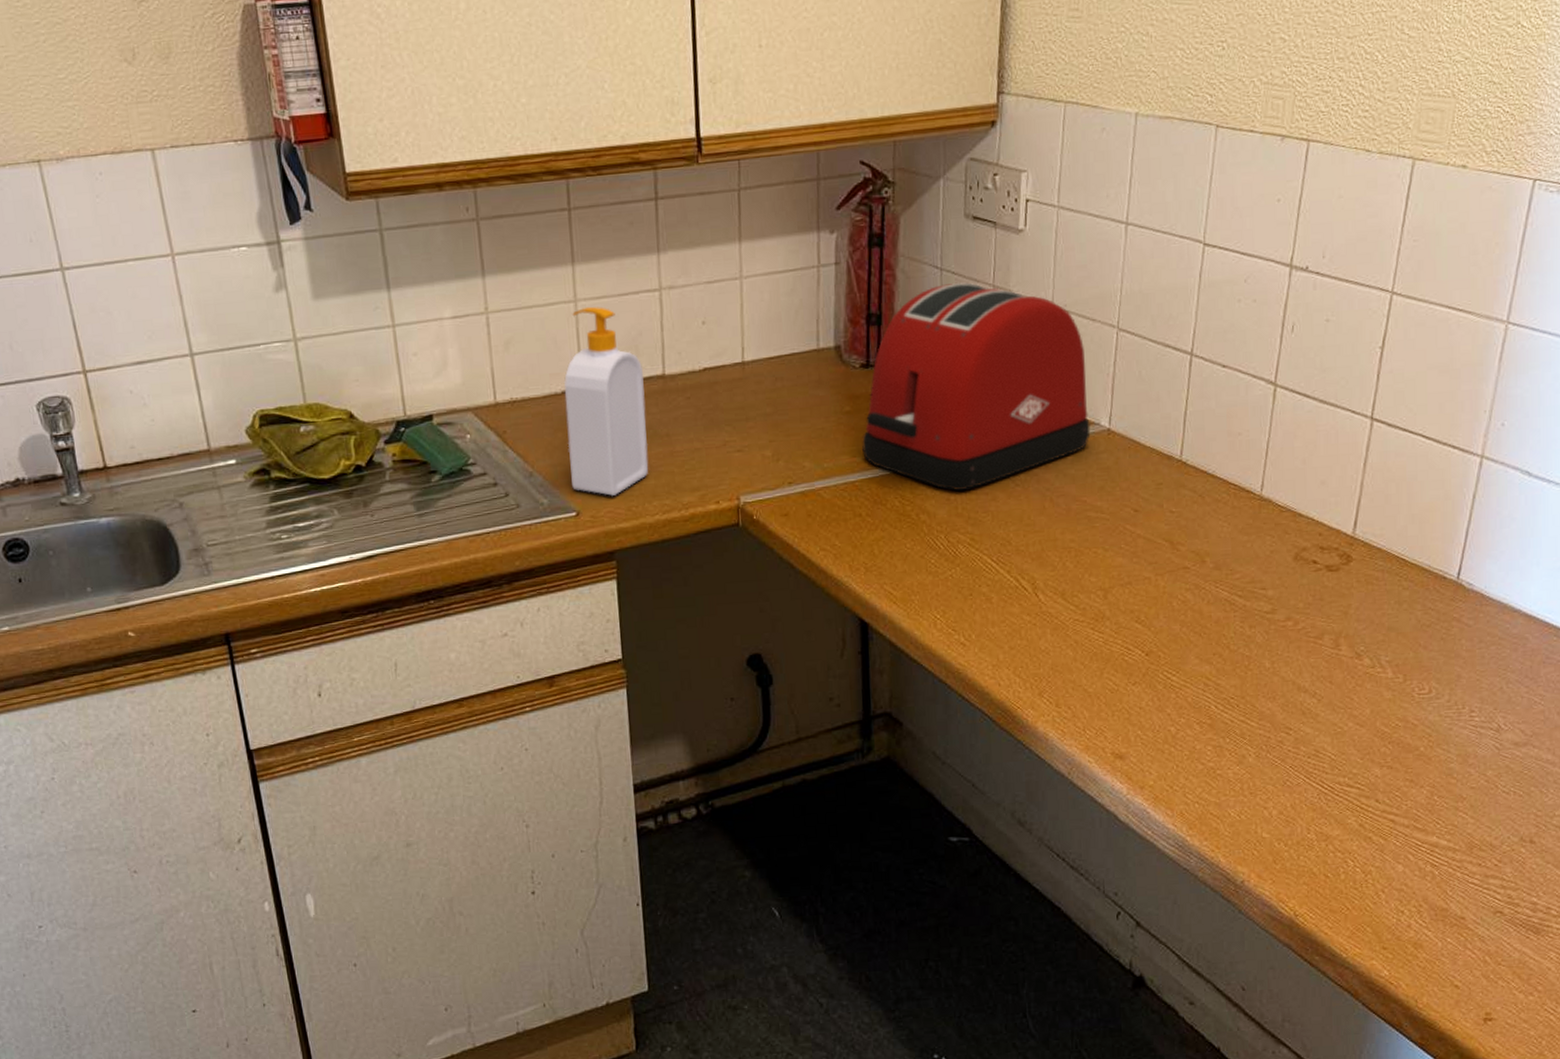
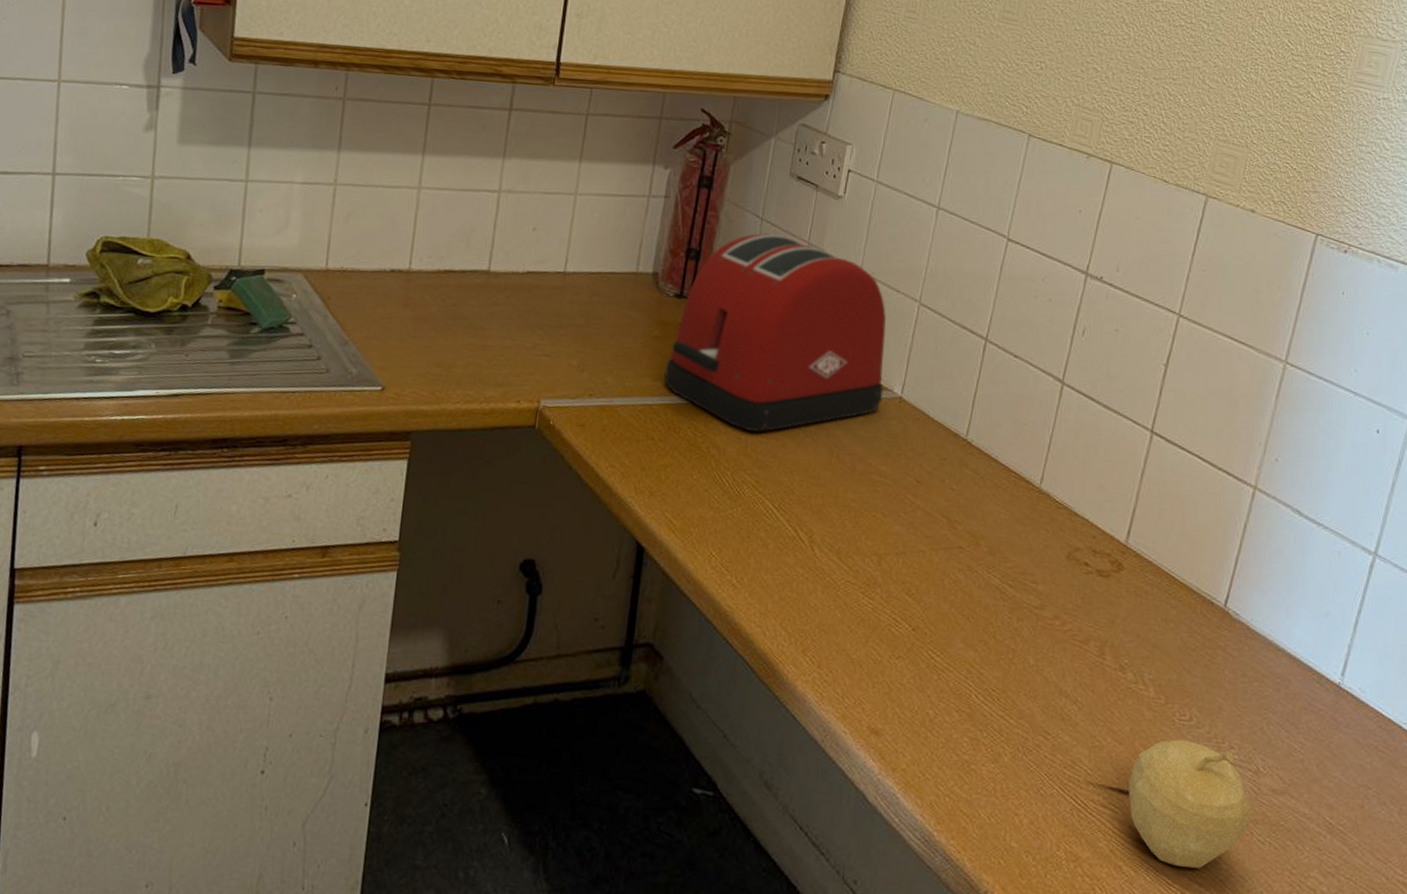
soap bottle: present [564,306,649,496] -> none [382,195,470,377]
fruit: none [1373,712,1495,828] -> present [1128,739,1251,869]

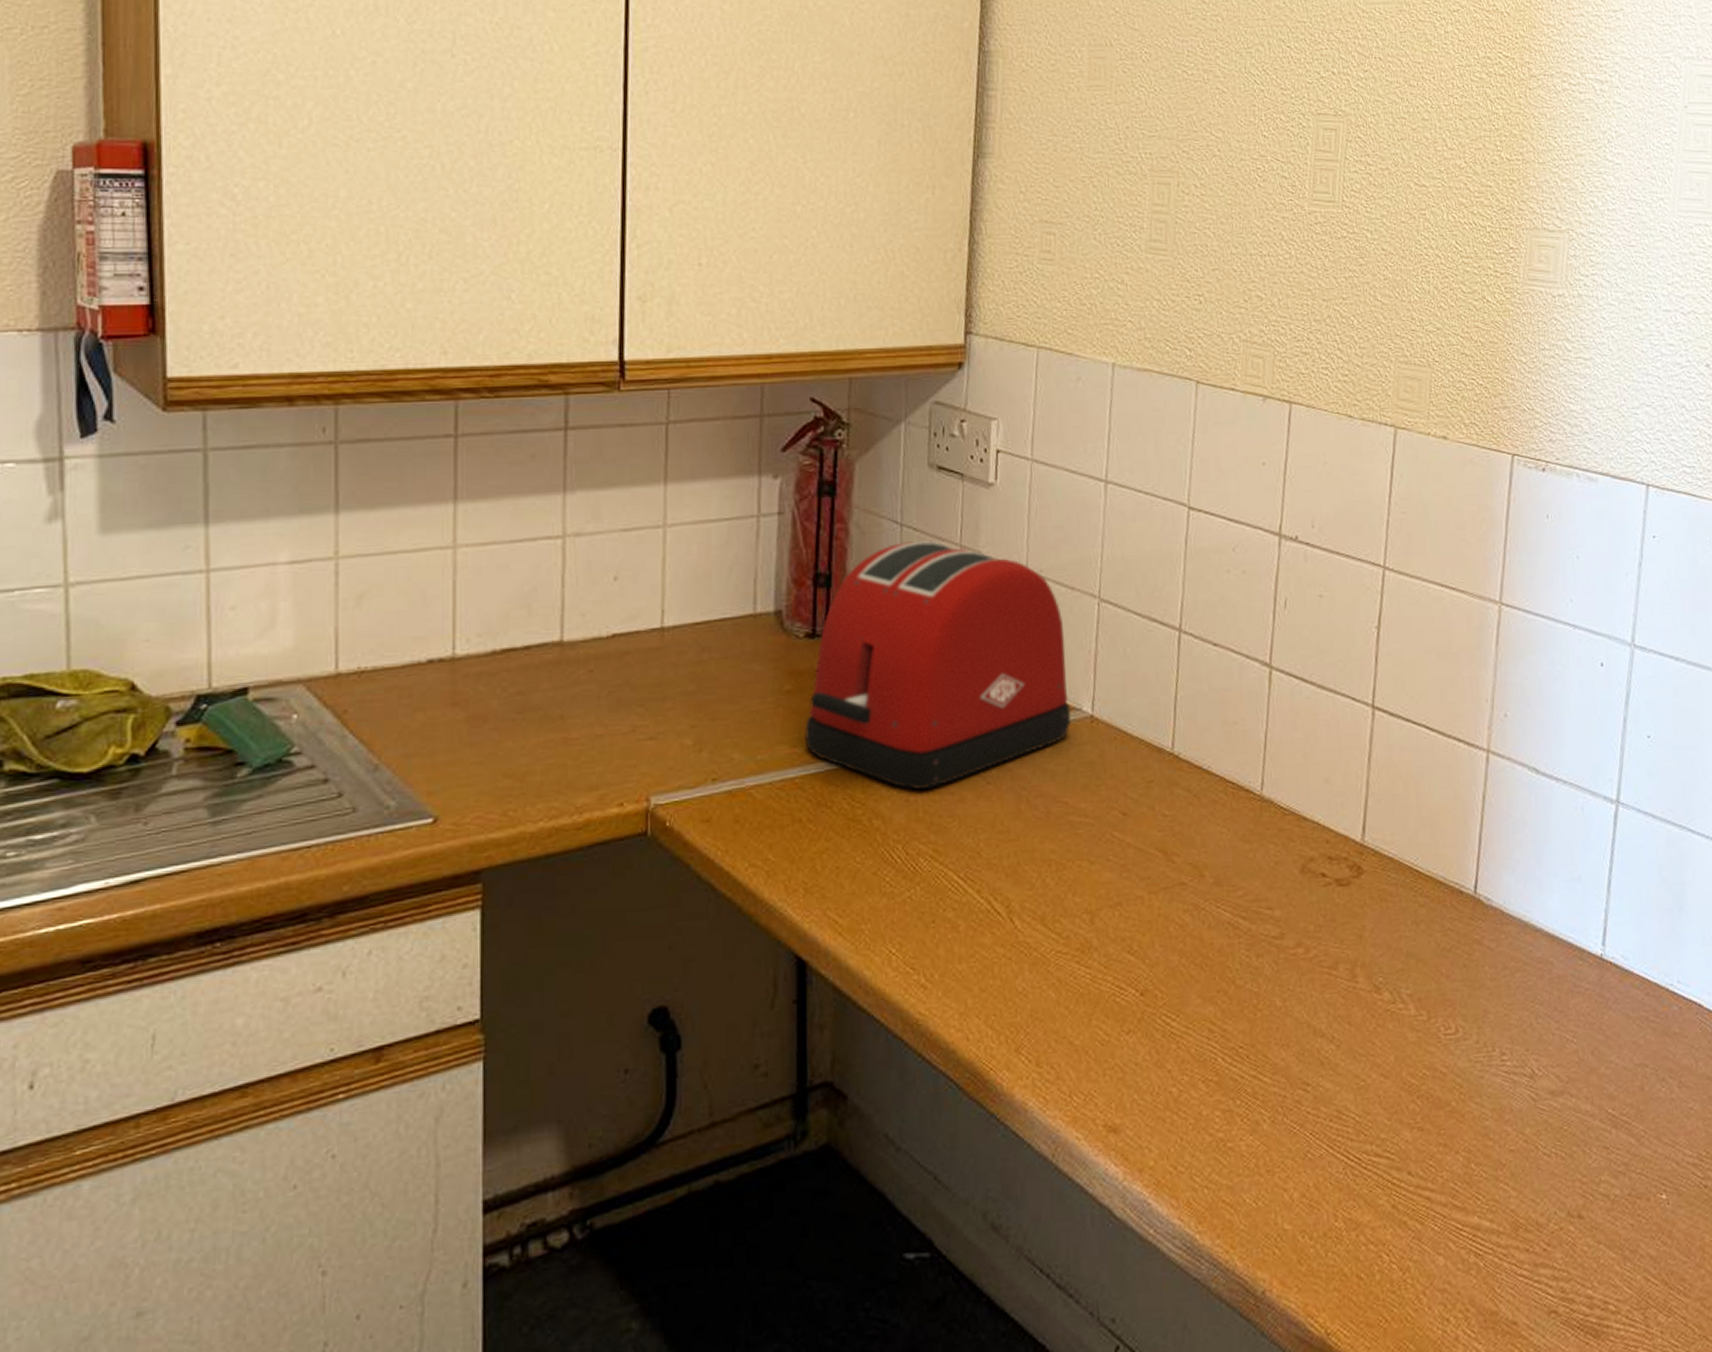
fruit: present [1128,739,1251,869] -> none [1401,1056,1533,1206]

